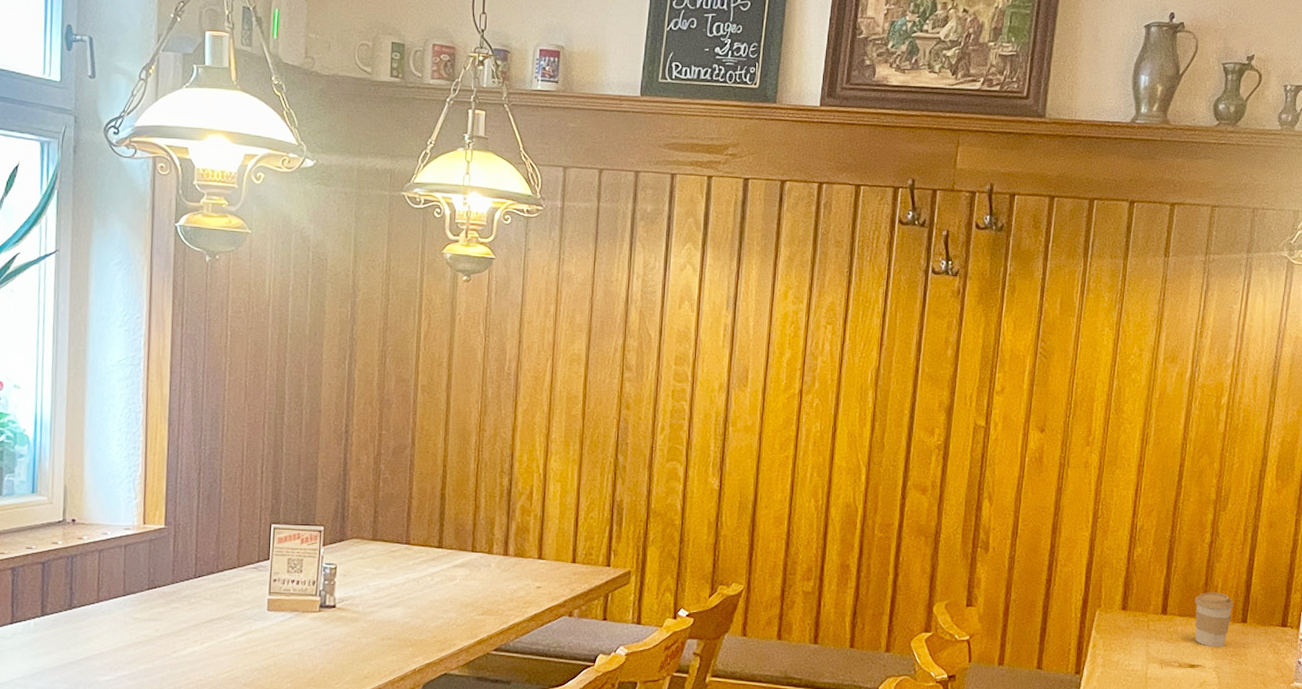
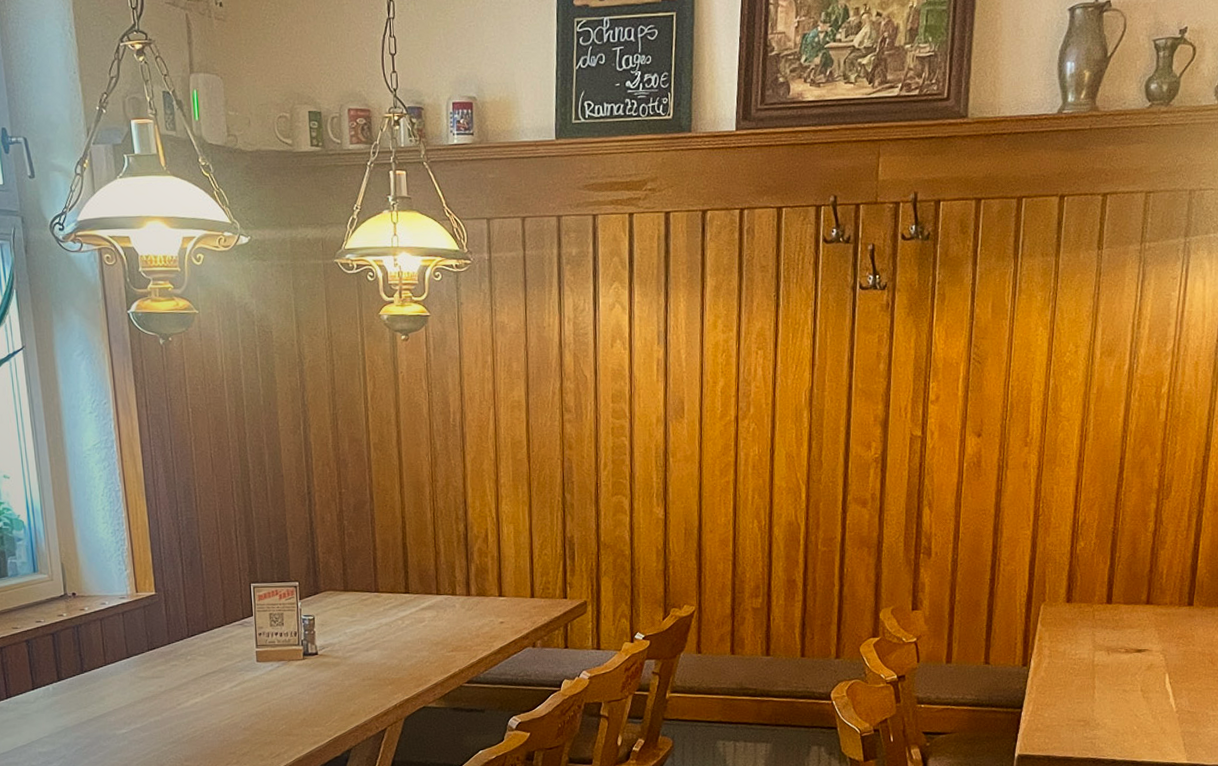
coffee cup: present [1194,592,1234,647] -> none [1139,579,1180,631]

